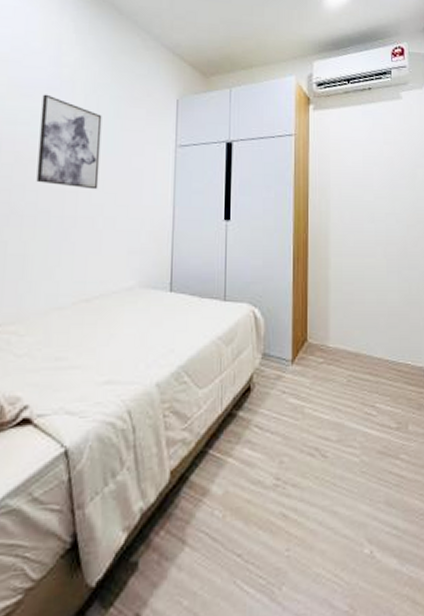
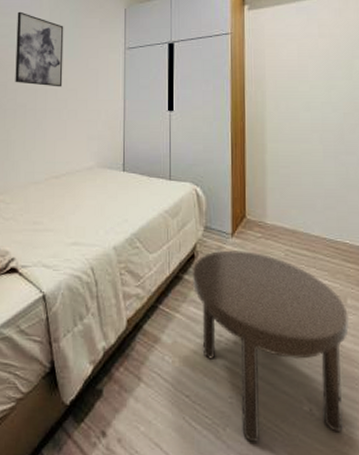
side table: none [247,379,410,600] -> present [192,250,349,443]

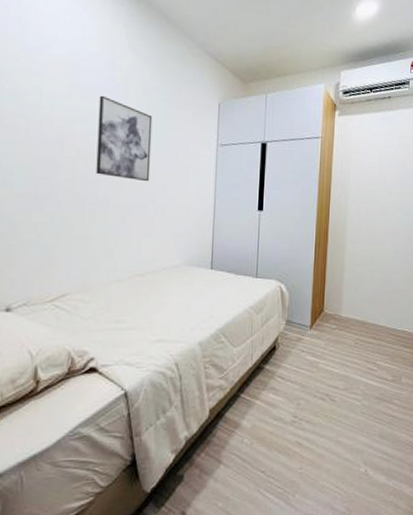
side table: present [192,250,349,443] -> none [272,341,402,504]

